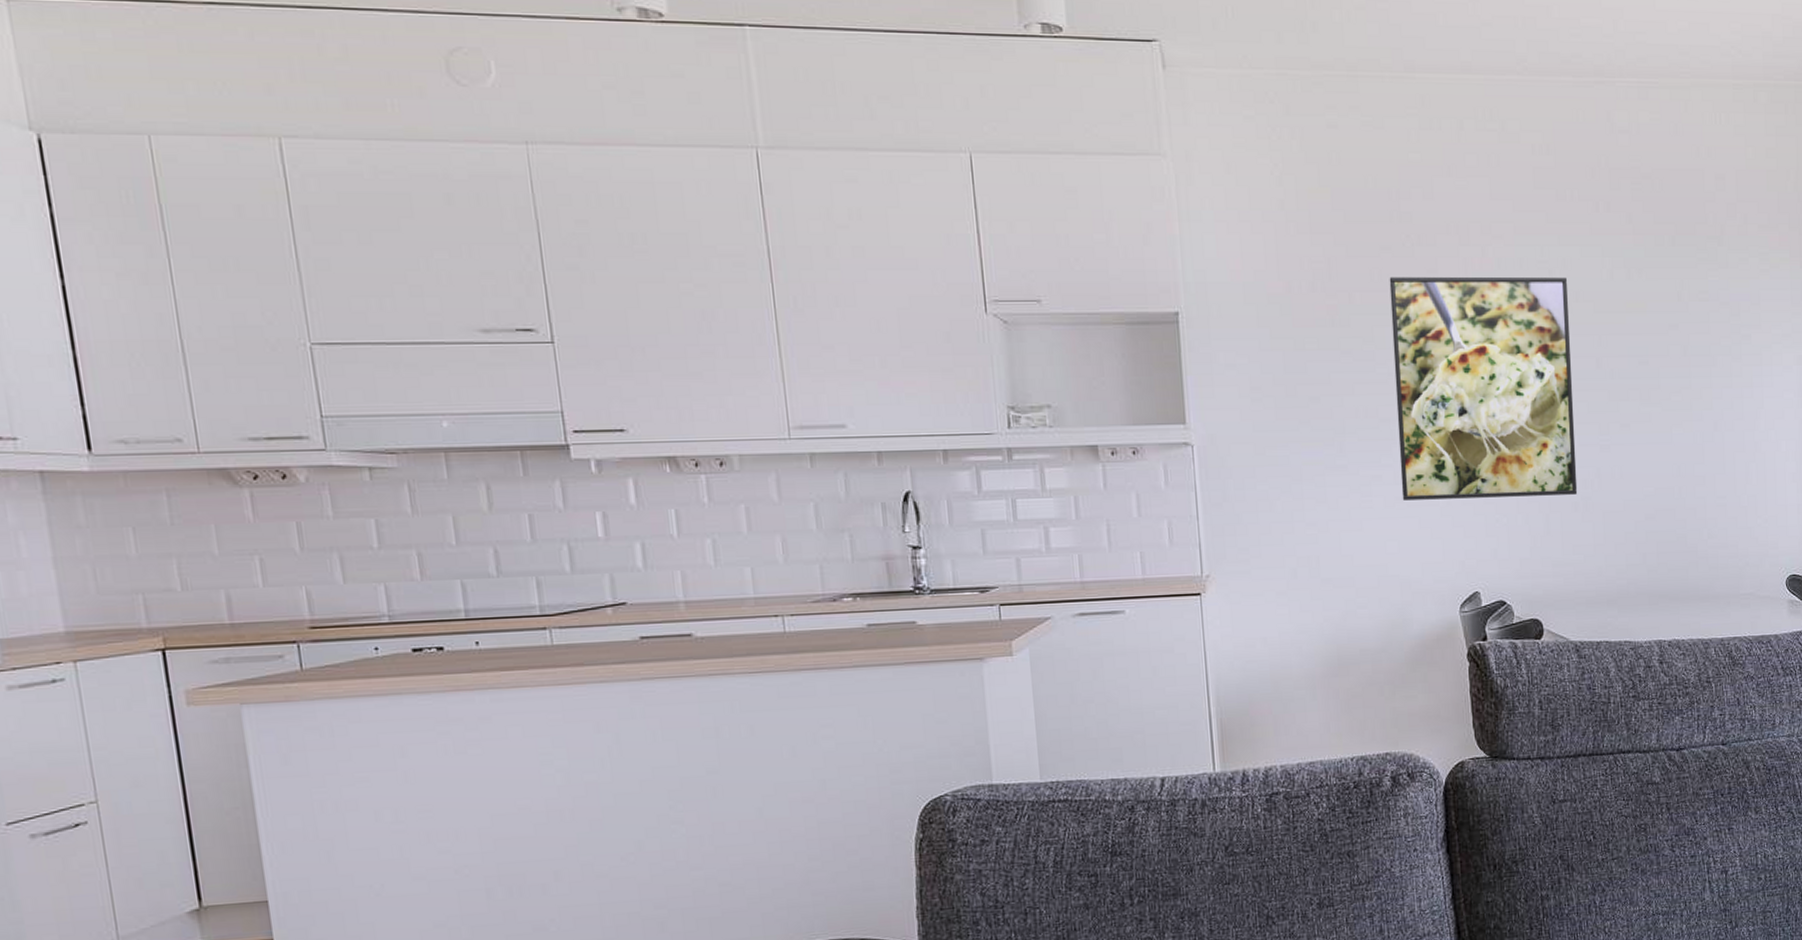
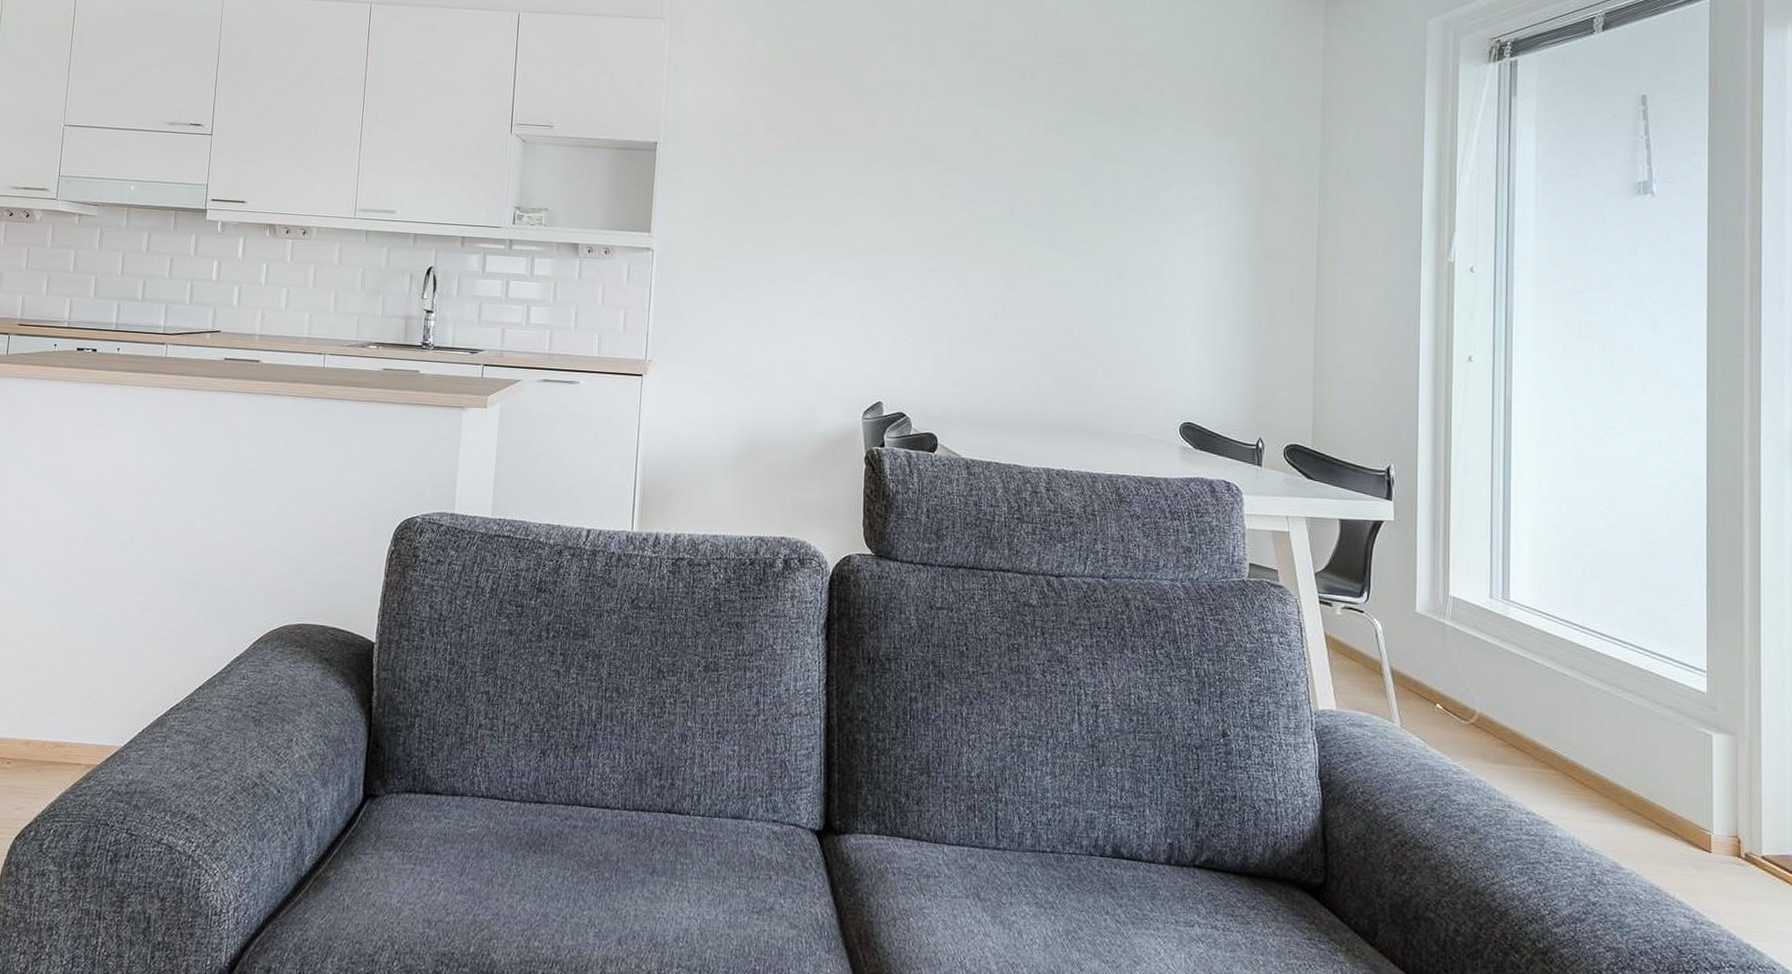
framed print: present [1389,276,1578,500] -> none [822,124,991,324]

